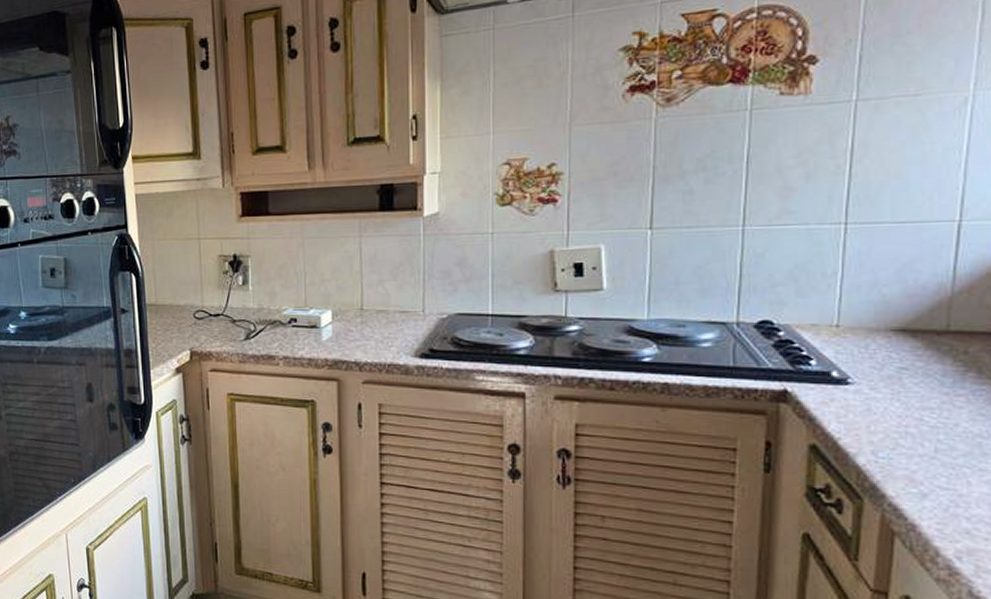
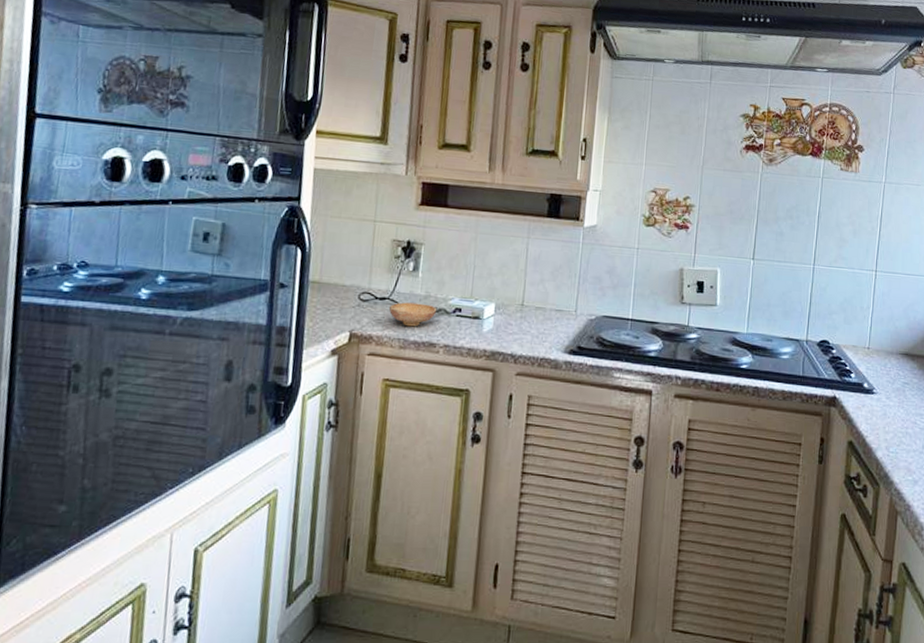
bowl: none [223,317,272,341] -> present [388,302,437,327]

